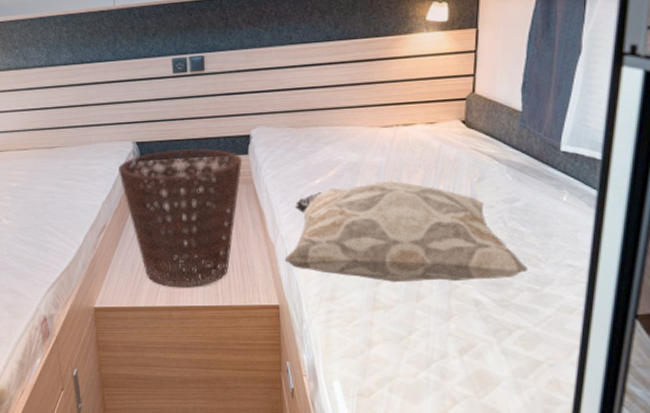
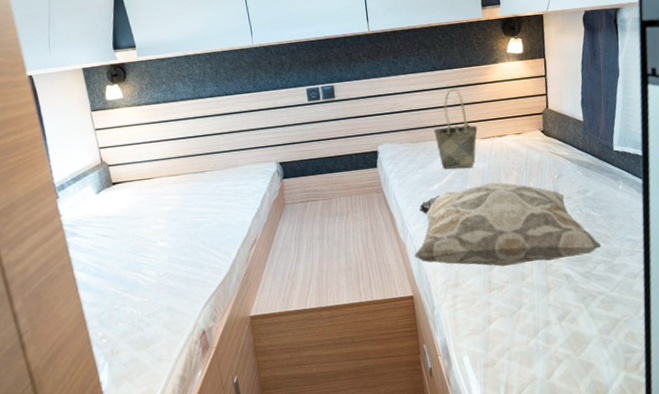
basket: present [118,148,243,288] -> none [265,165,373,290]
tote bag: none [321,62,377,162] -> present [433,87,478,169]

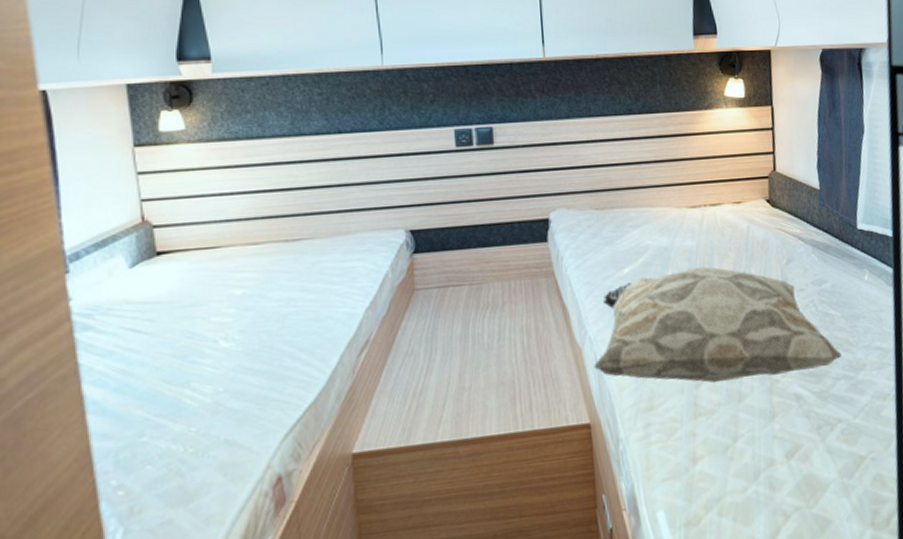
tote bag: present [433,87,478,169] -> none [626,138,684,247]

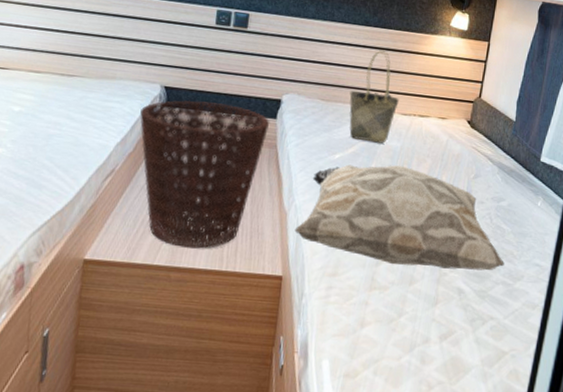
basket: none [387,236,541,415] -> present [140,100,270,249]
tote bag: none [626,138,684,247] -> present [349,49,399,144]

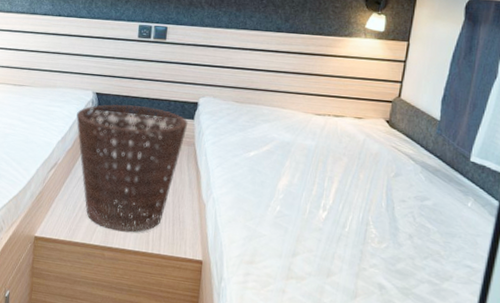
decorative pillow: present [294,164,504,271] -> none [213,161,430,269]
tote bag: present [349,49,399,144] -> none [263,54,313,142]

